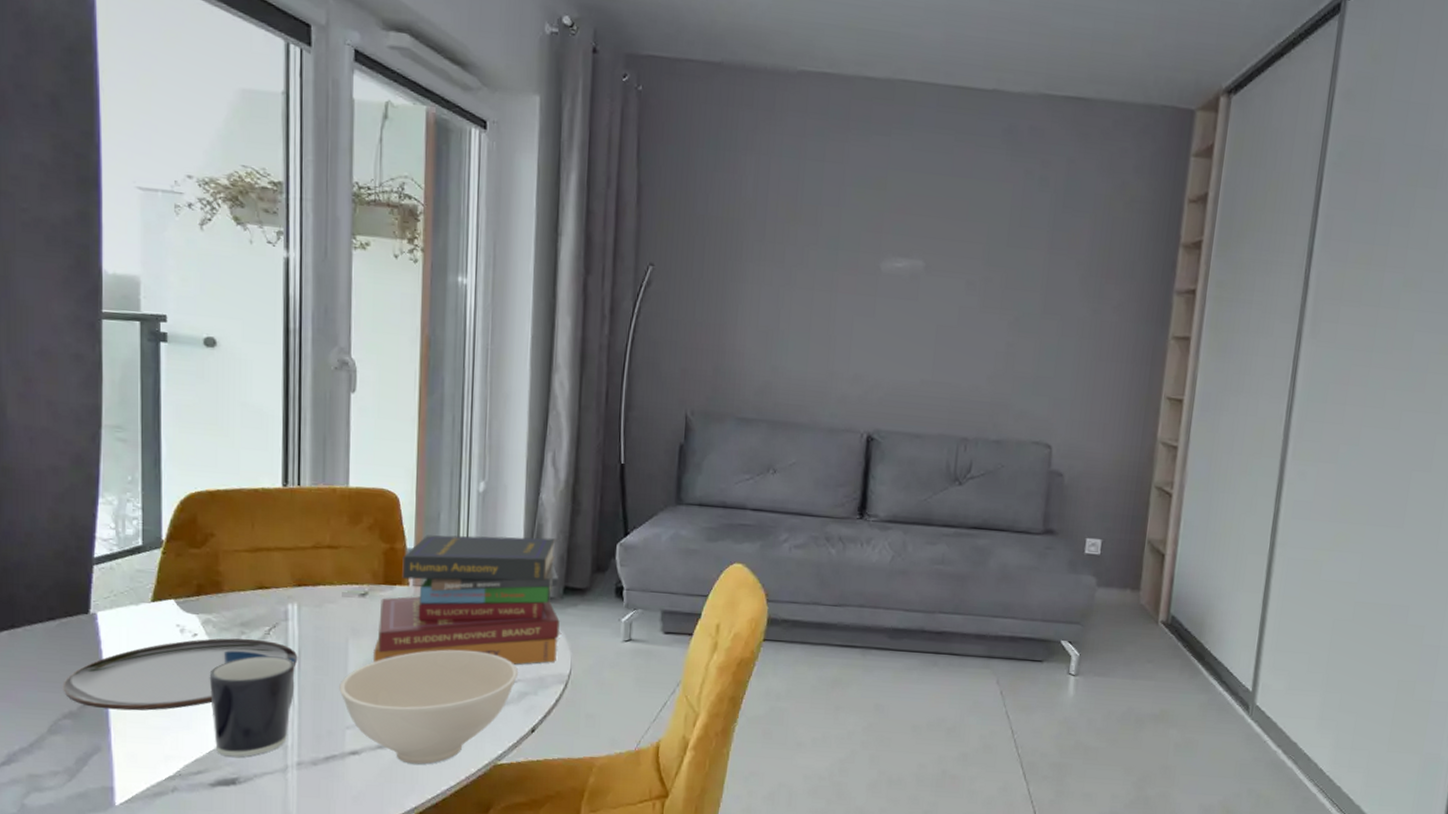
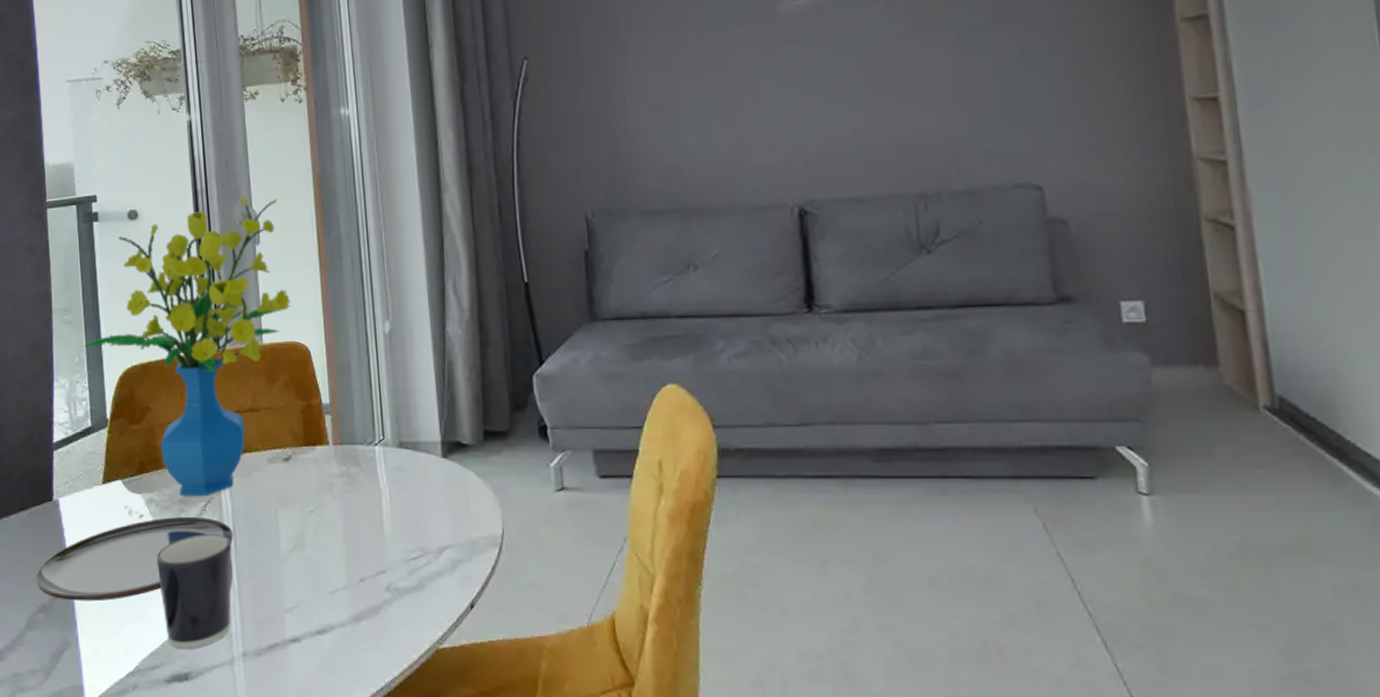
bouquet: none [138,343,383,621] -> present [83,196,291,496]
bowl: present [339,649,519,765] -> none [274,513,449,652]
books: present [373,535,560,665] -> none [302,376,486,534]

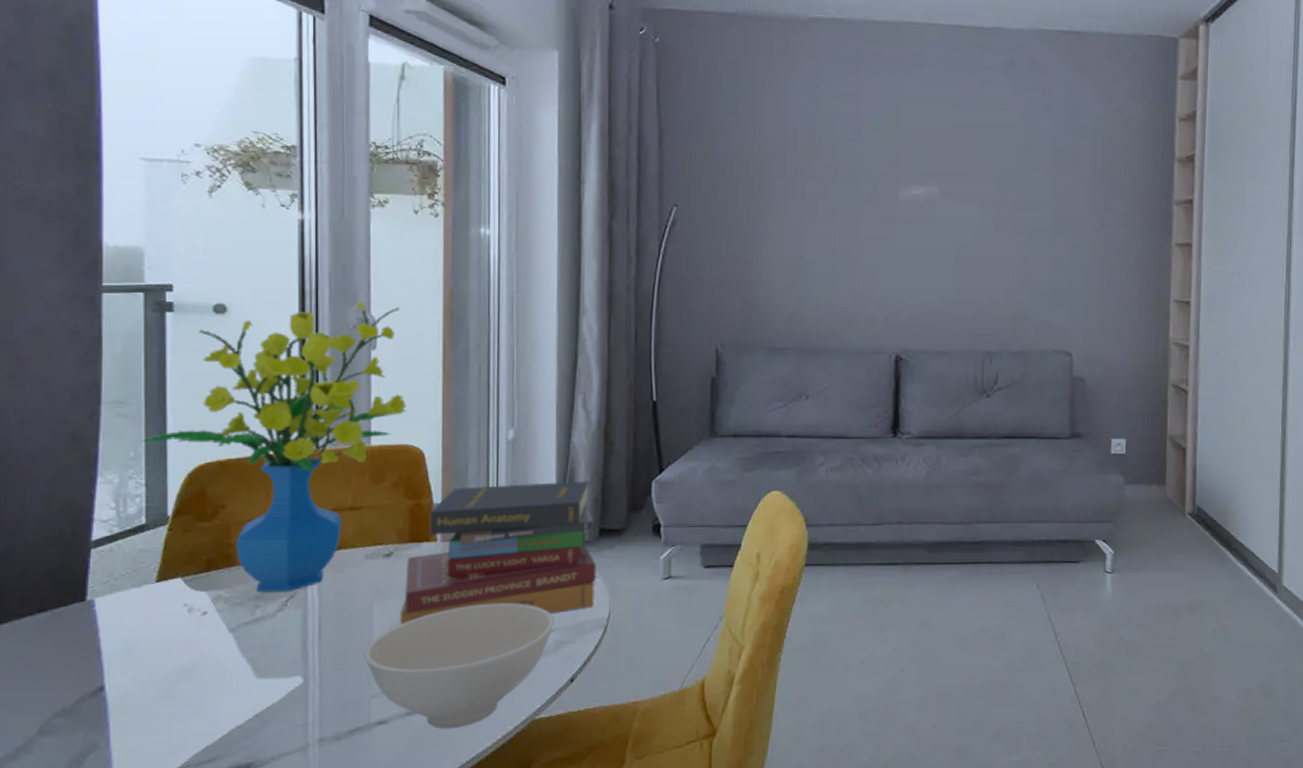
plate: present [35,516,234,602] -> none [55,612,319,702]
mug: present [156,534,233,649] -> none [220,628,315,740]
bowl: none [274,513,449,652] -> present [364,602,555,728]
books: none [302,376,486,534] -> present [400,481,596,624]

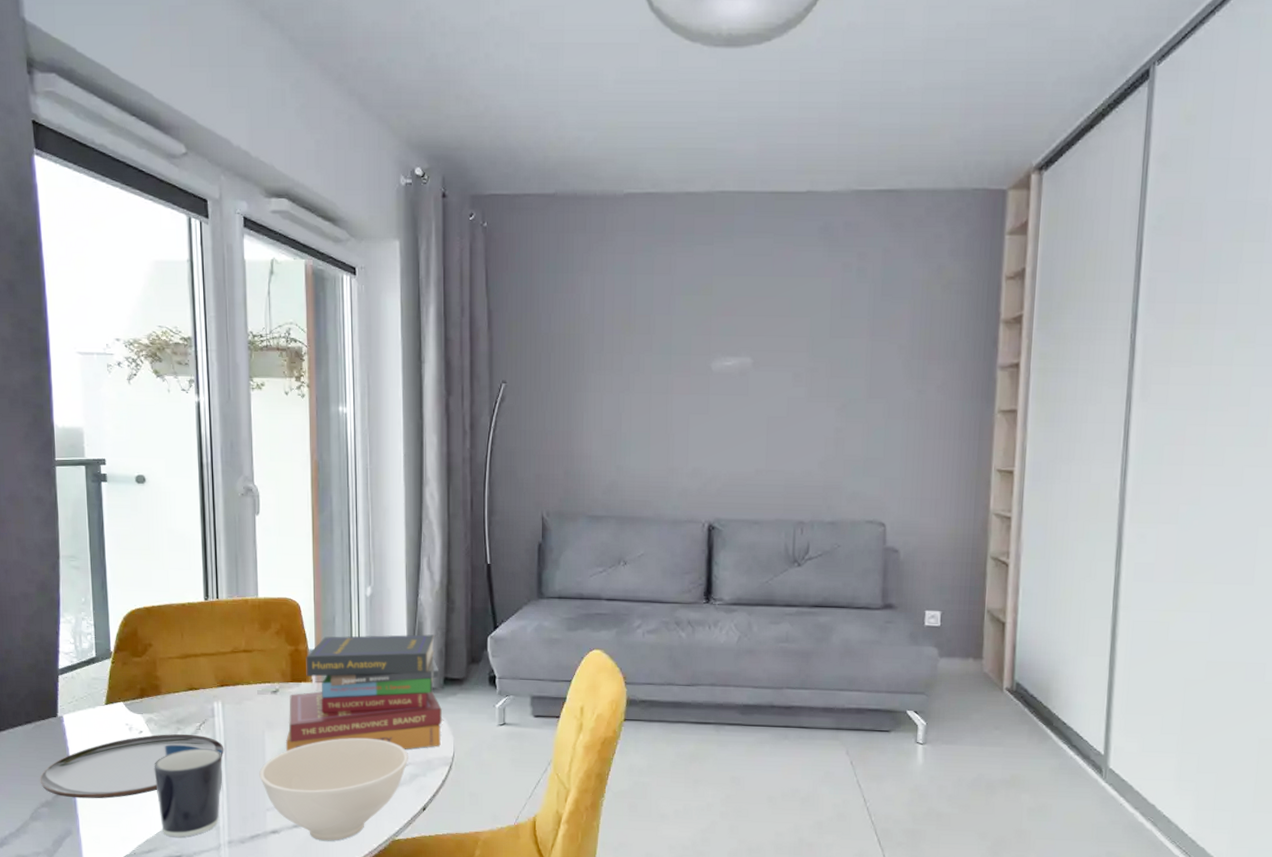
plate: none [55,612,319,702] -> present [40,733,224,799]
bouquet: present [142,301,406,592] -> none [89,473,285,718]
mug: none [220,628,315,740] -> present [154,748,223,837]

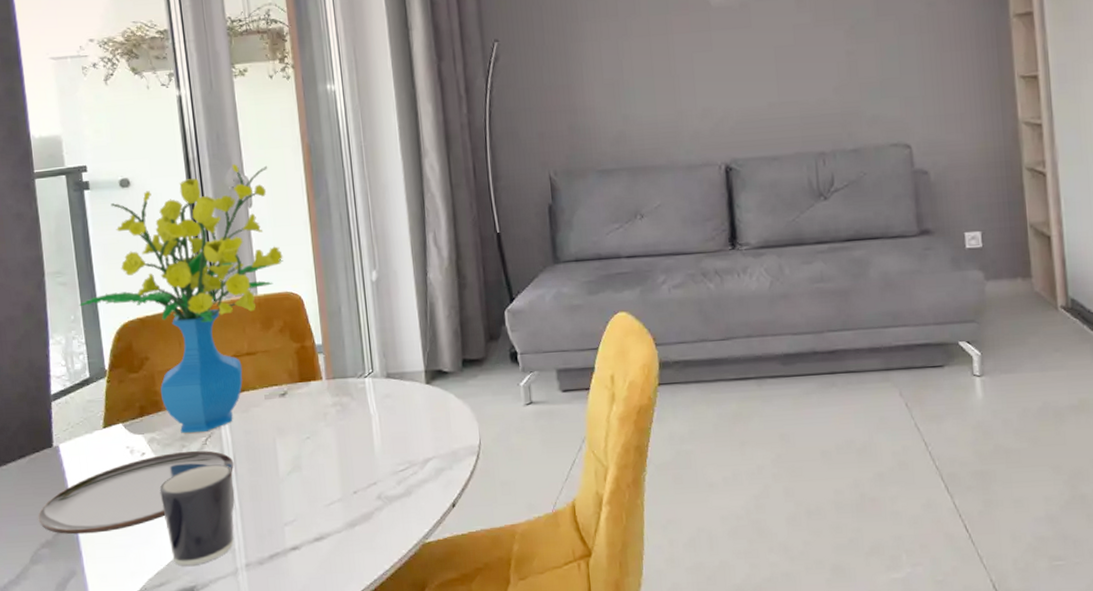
bouquet: none [89,473,285,718] -> present [78,164,283,433]
bowl: present [259,737,409,841] -> none [273,434,433,553]
books: present [286,634,442,751] -> none [299,314,465,458]

